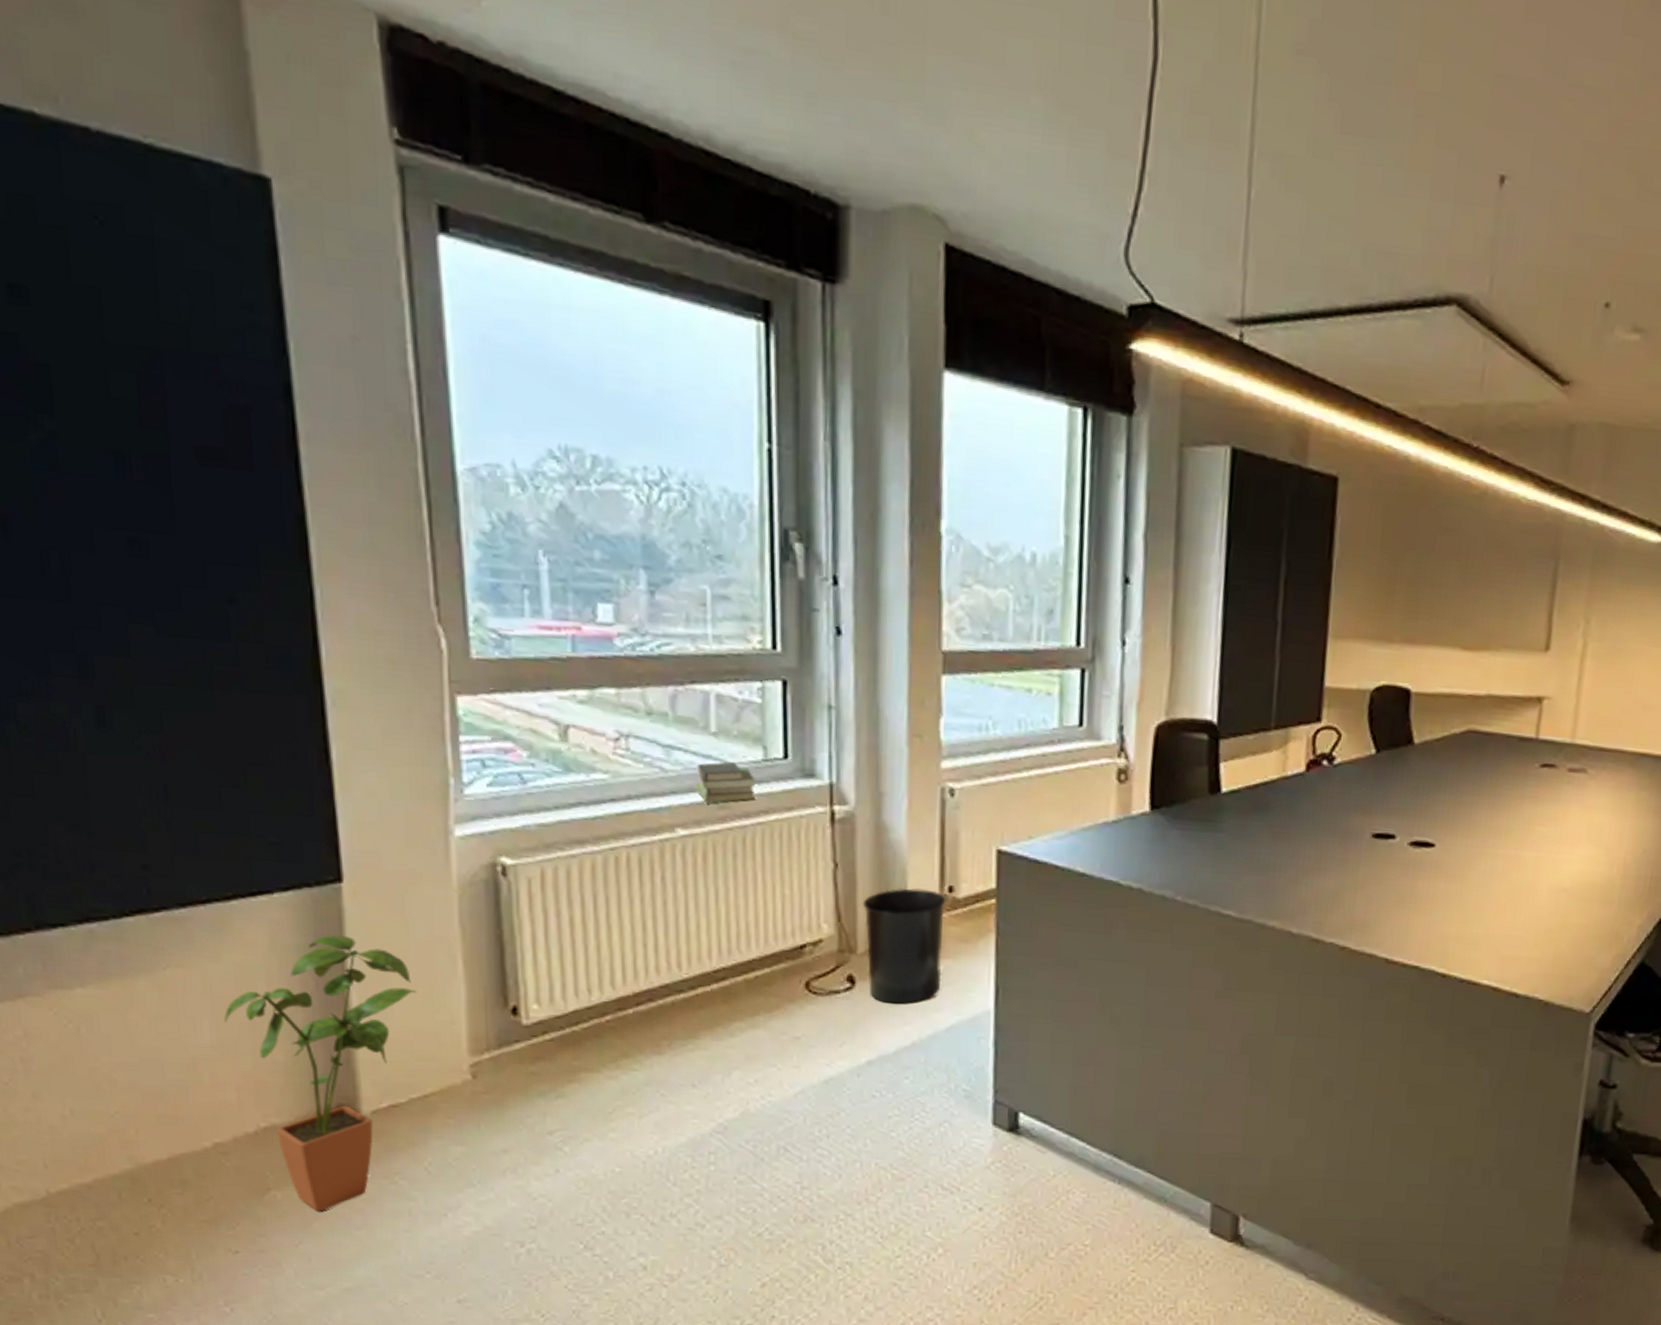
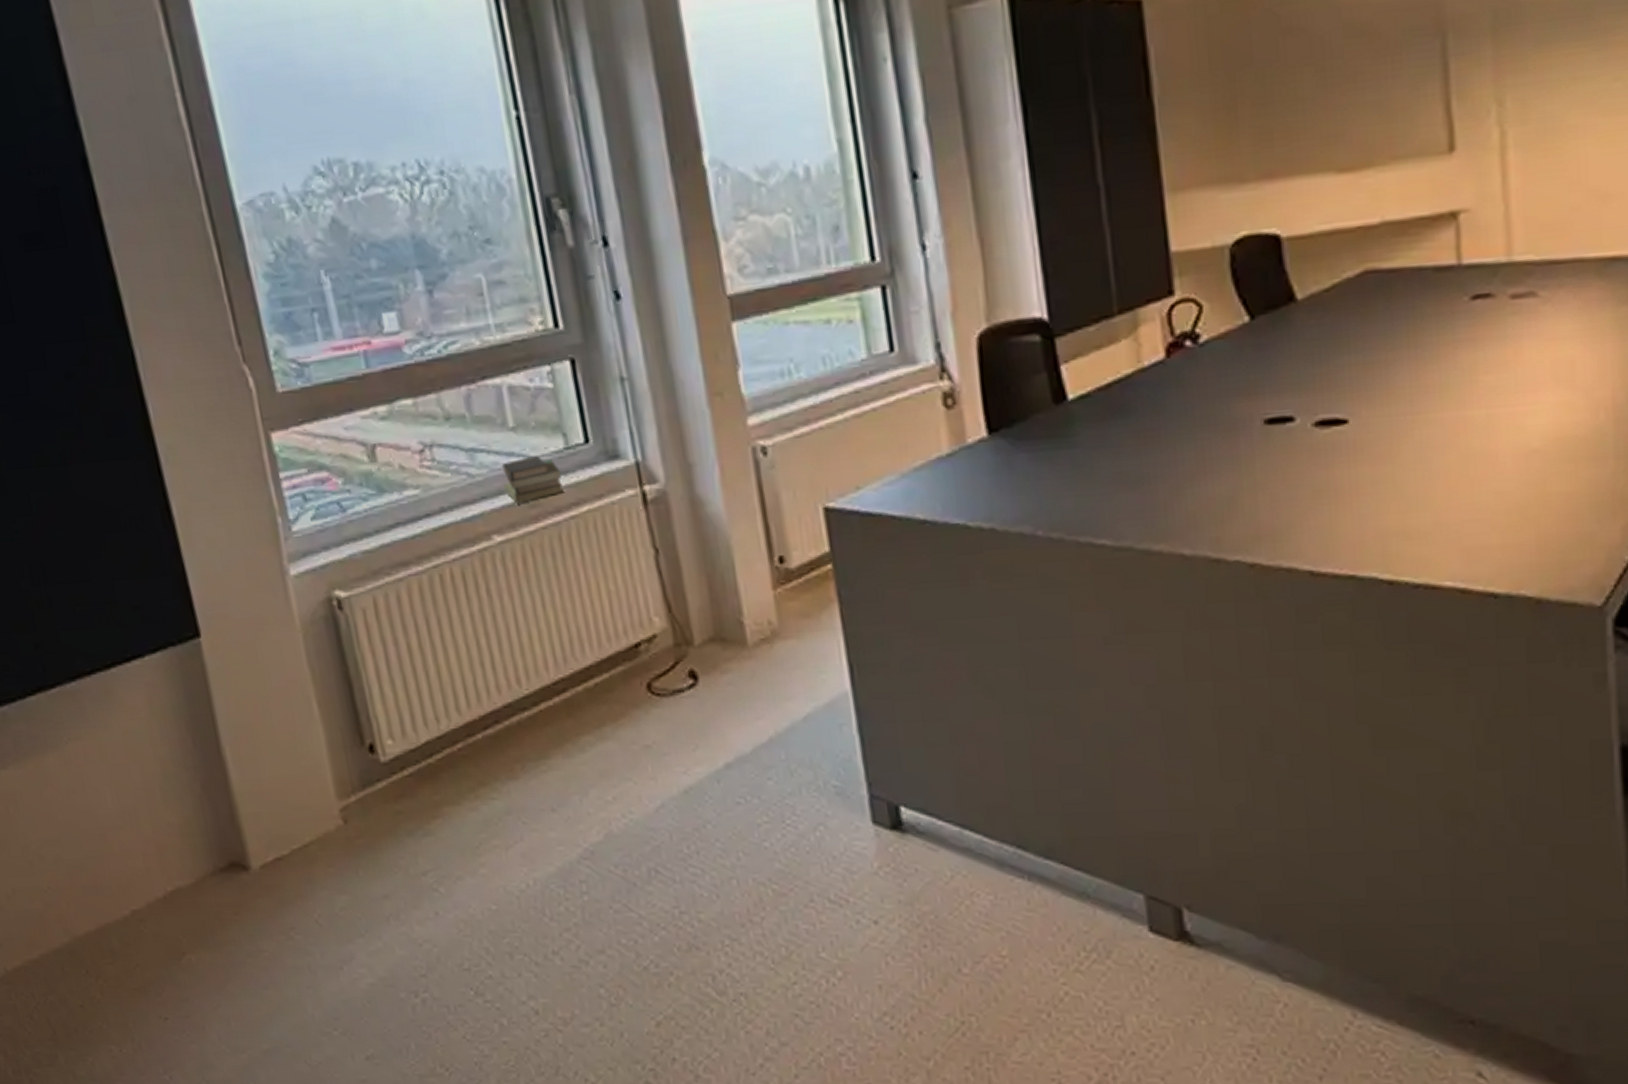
house plant: present [224,935,416,1212] -> none [121,690,281,974]
waste bin: present [862,888,948,1004] -> none [690,563,789,697]

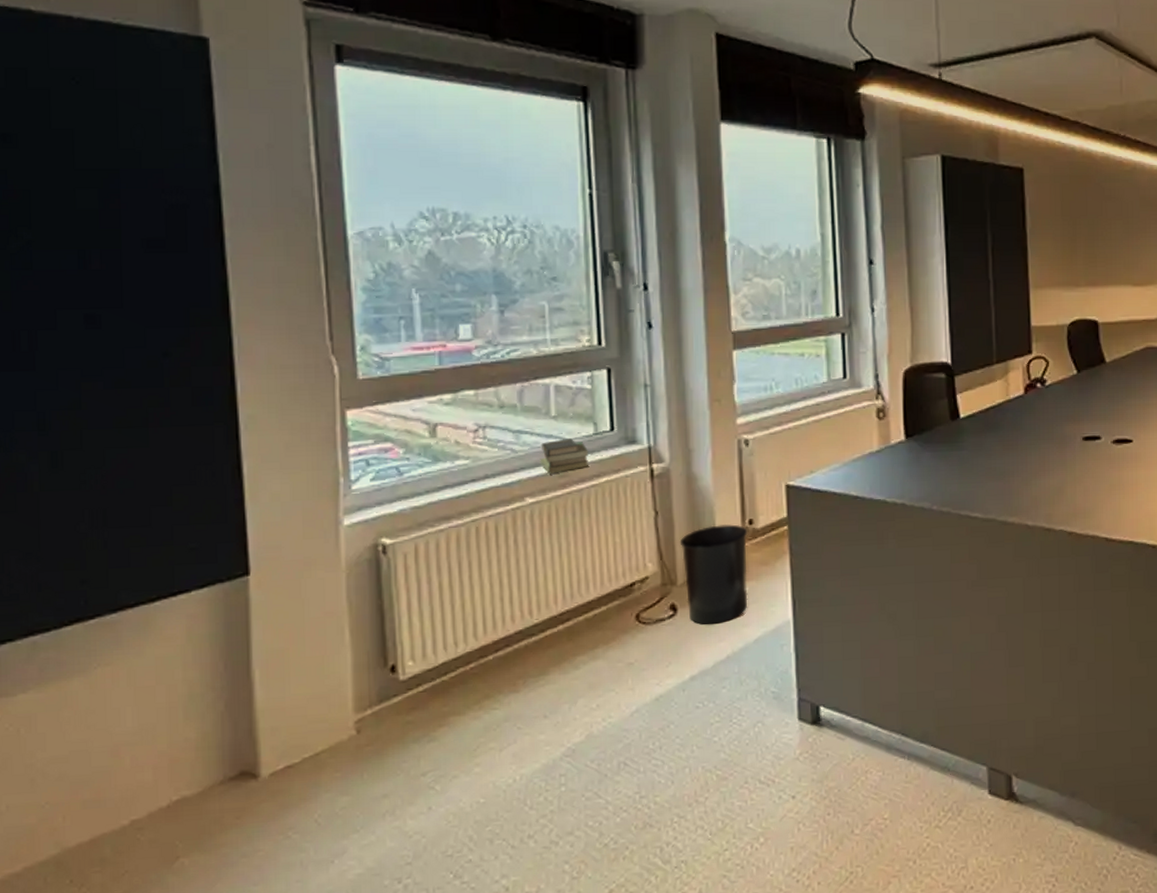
waste bin: none [690,563,789,697] -> present [679,524,749,625]

